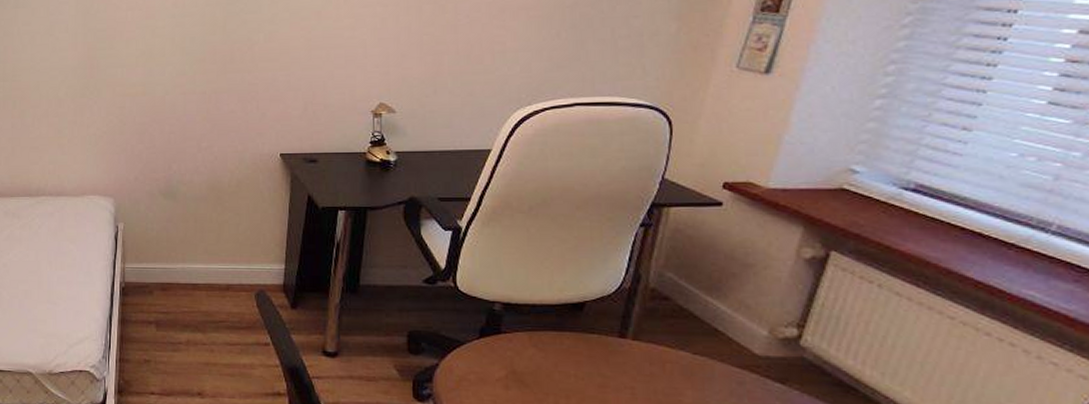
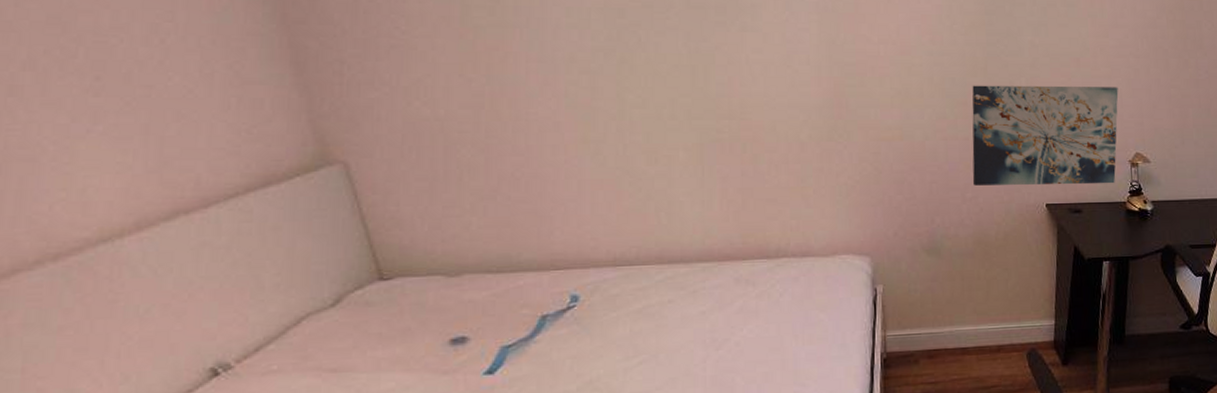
wall art: none [208,37,363,136] -> present [972,85,1119,186]

